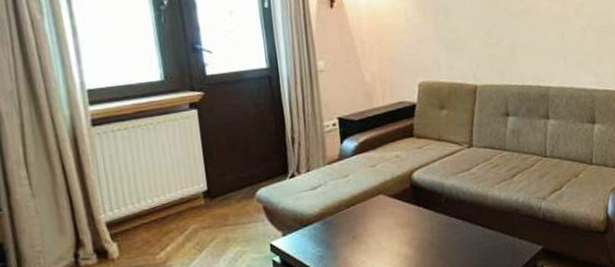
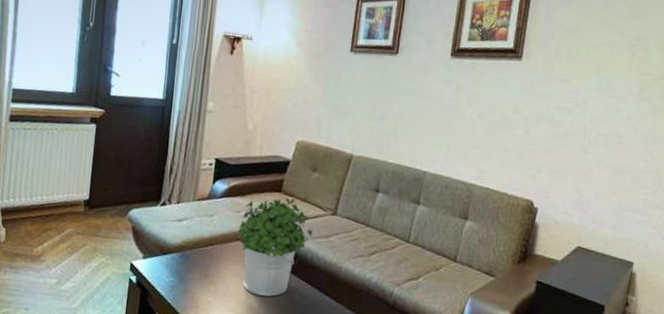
potted plant: none [376,140,454,243] -> present [237,198,314,297]

